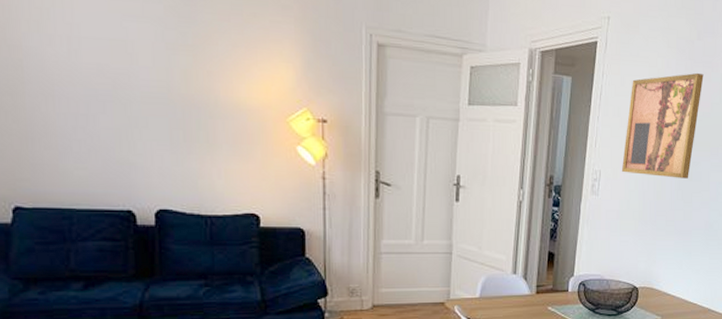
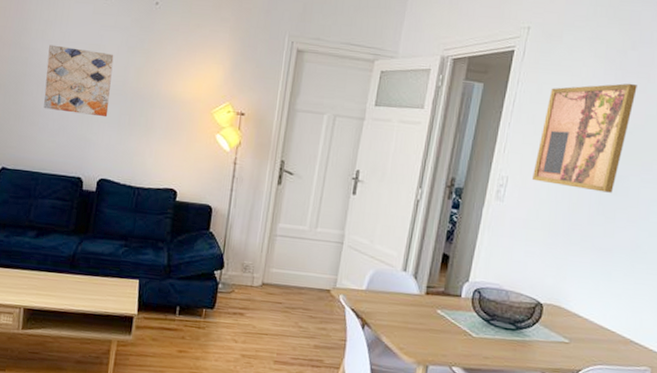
wall art: none [52,41,154,134] -> present [44,44,114,117]

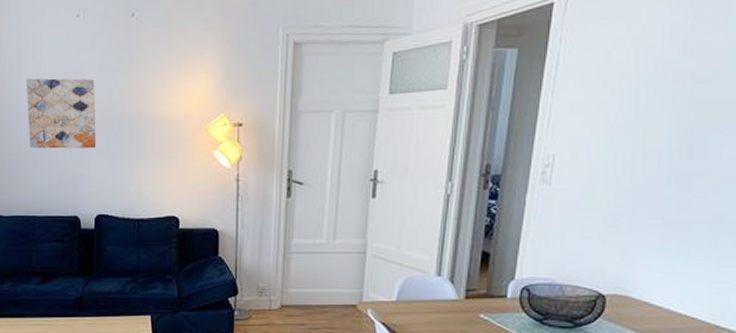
wall art: present [531,83,637,193] -> none [584,20,715,158]

